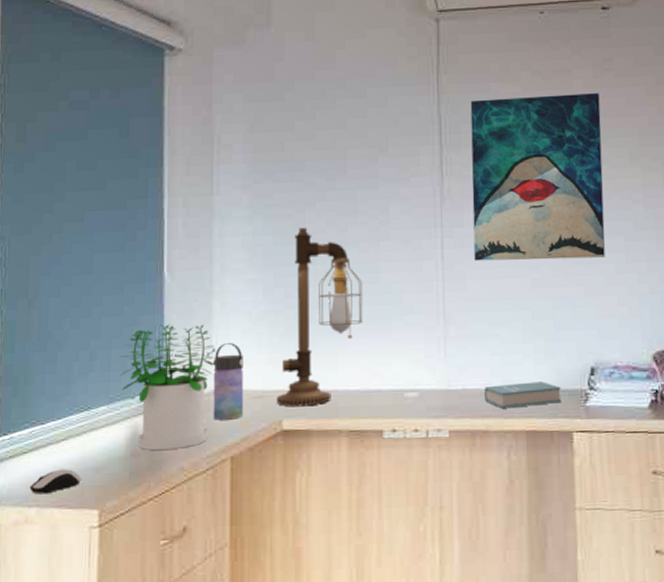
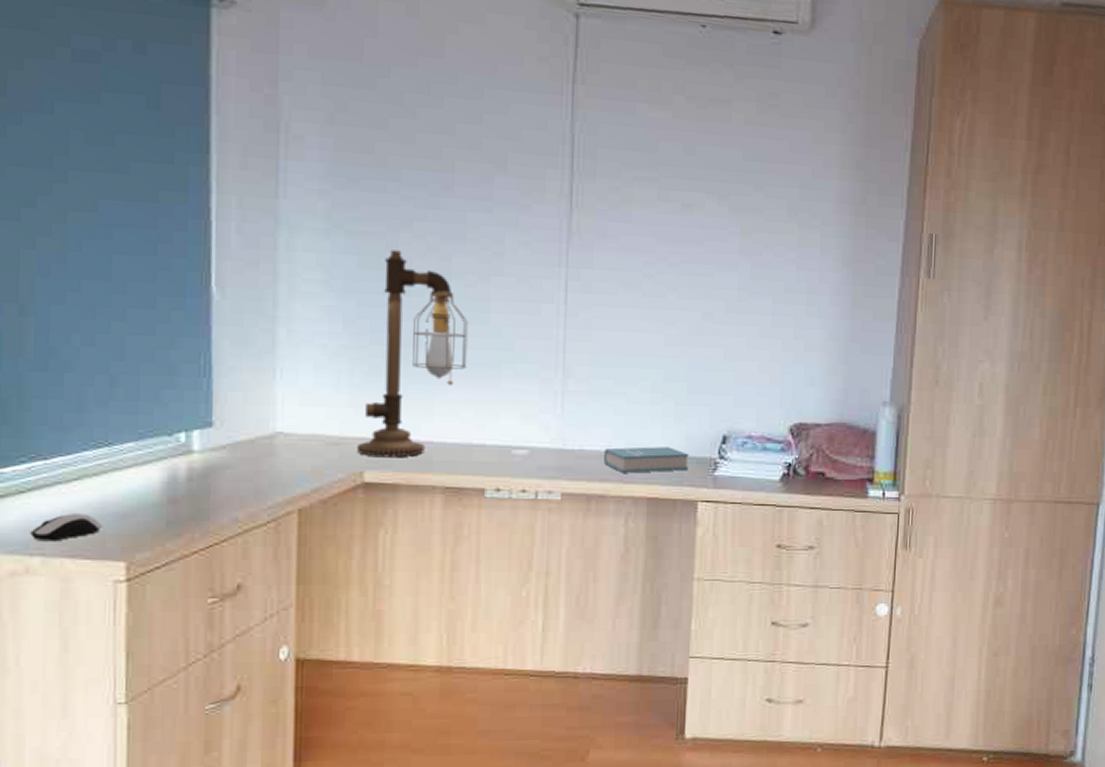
potted plant: present [119,324,216,450] -> none [151,350,281,497]
water bottle: present [212,342,245,420] -> none [275,378,318,467]
wall art: present [470,93,605,261] -> none [603,122,761,319]

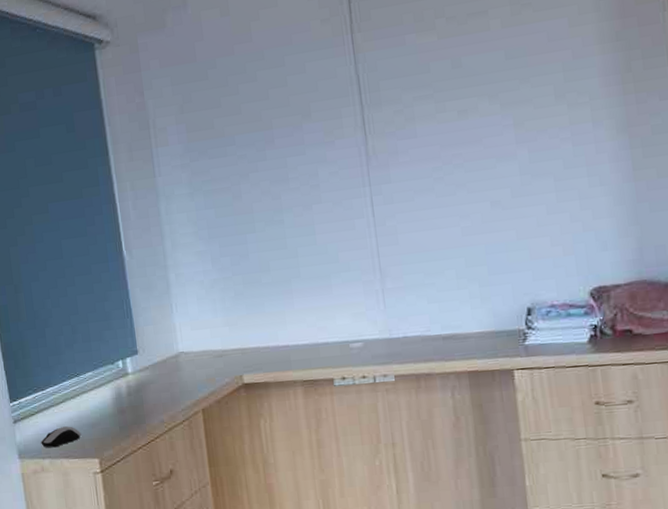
desk lamp: present [356,250,468,458] -> none [233,198,305,363]
book: present [604,446,689,473] -> none [424,324,501,352]

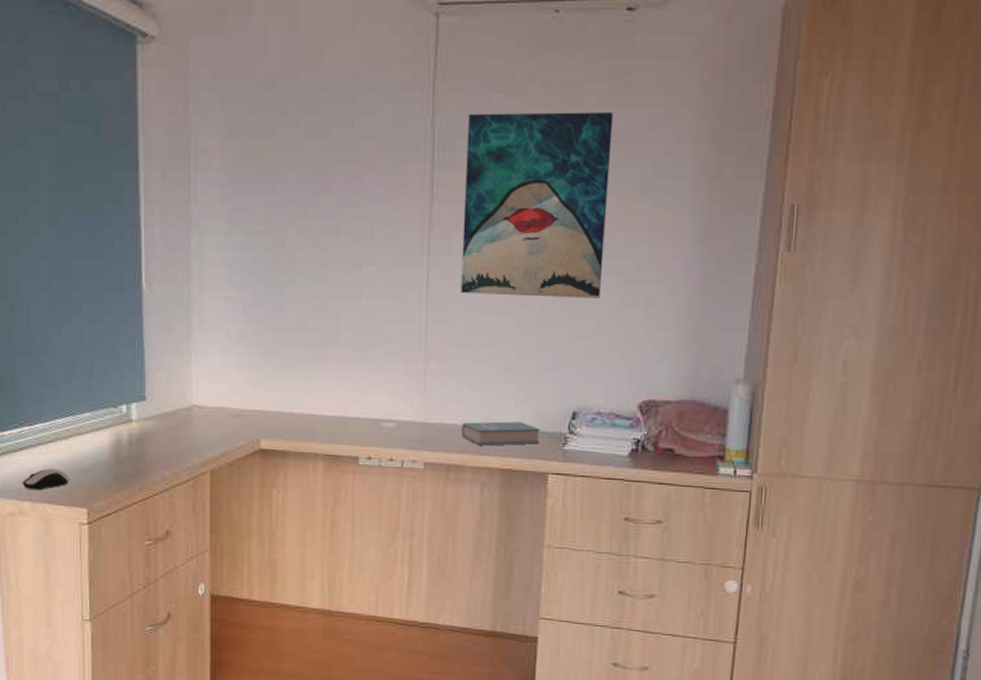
wall art: none [386,31,535,216] -> present [461,112,613,298]
book: none [424,324,501,352] -> present [462,421,540,446]

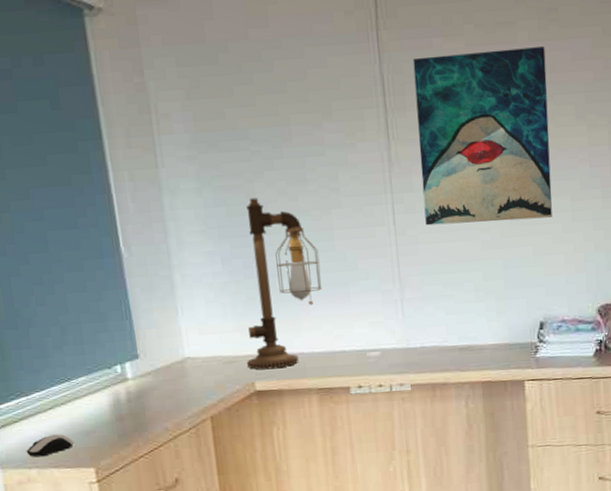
desk lamp: none [254,245,344,429] -> present [246,198,322,370]
book: present [462,421,540,446] -> none [441,337,514,363]

